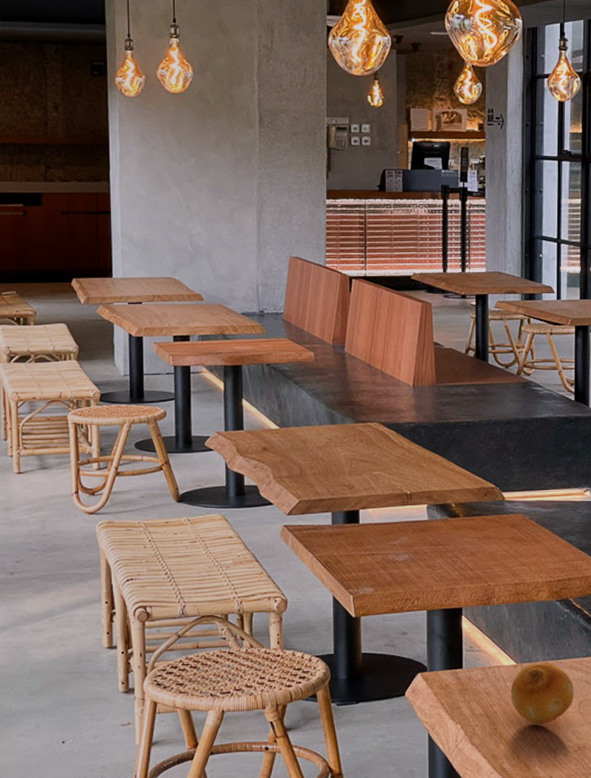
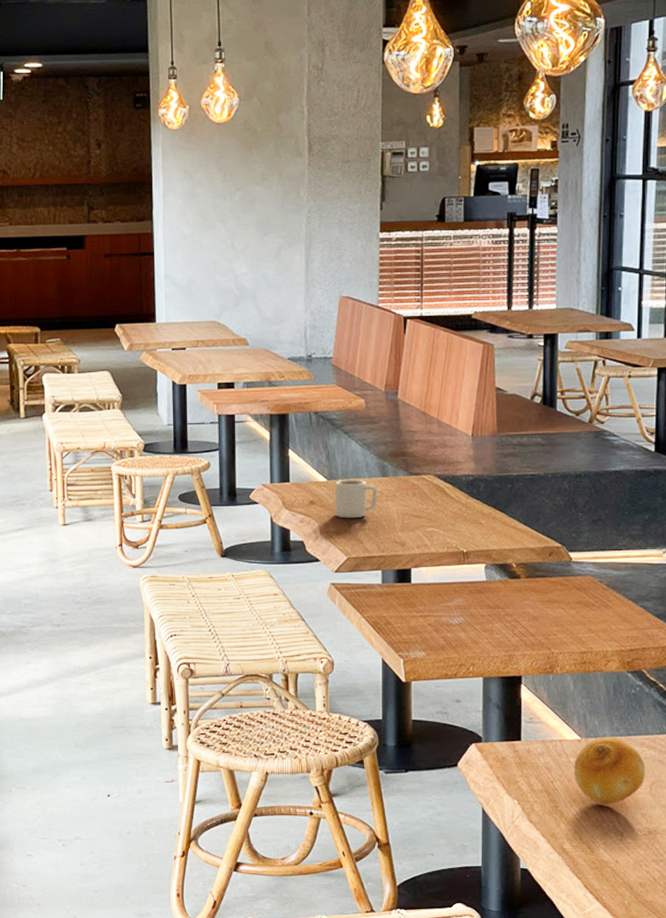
cup: none [286,426,326,464] -> present [334,479,377,519]

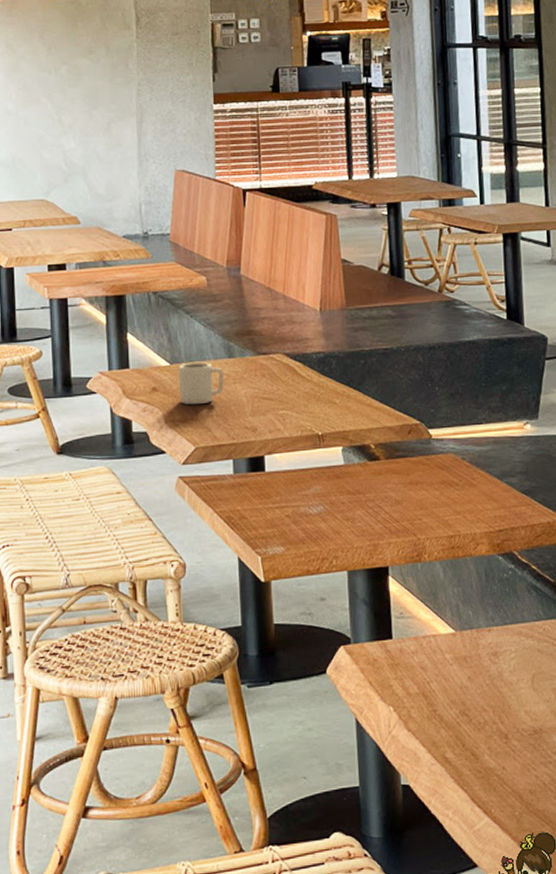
fruit: present [573,737,645,804] -> none [449,627,526,704]

